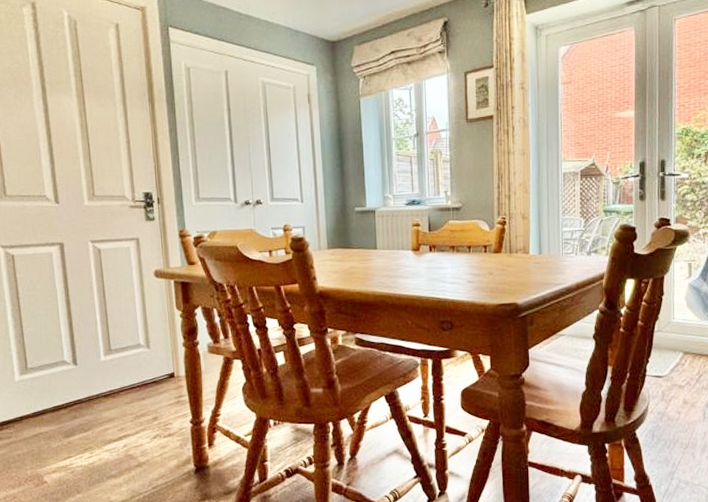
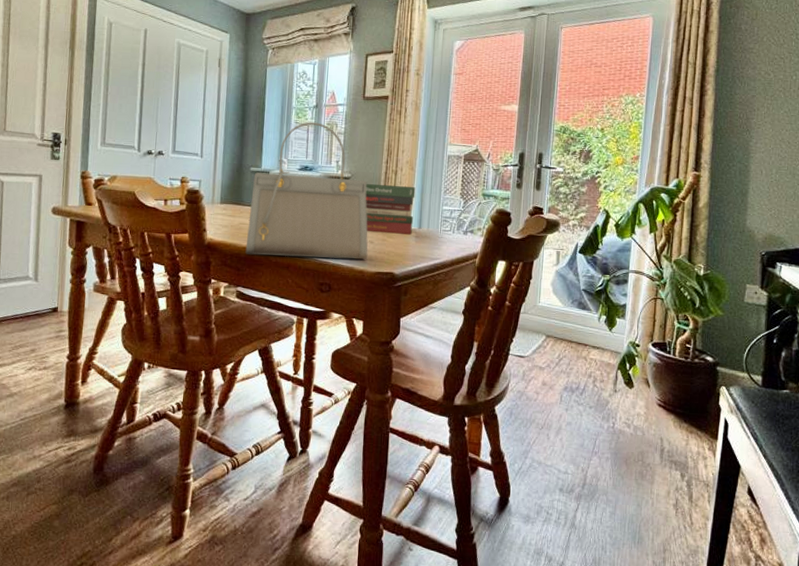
handbag: none [359,152,488,299] -> present [245,122,368,260]
books: none [479,211,533,263] -> present [365,183,416,235]

